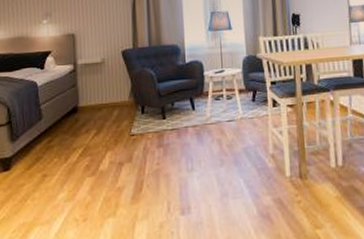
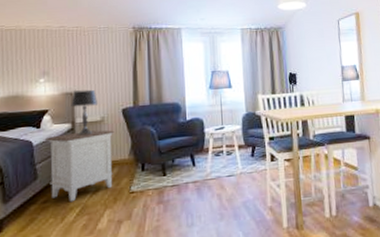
nightstand: none [49,71,115,143] -> present [45,130,114,202]
table lamp: none [72,31,98,77] -> present [71,89,97,136]

